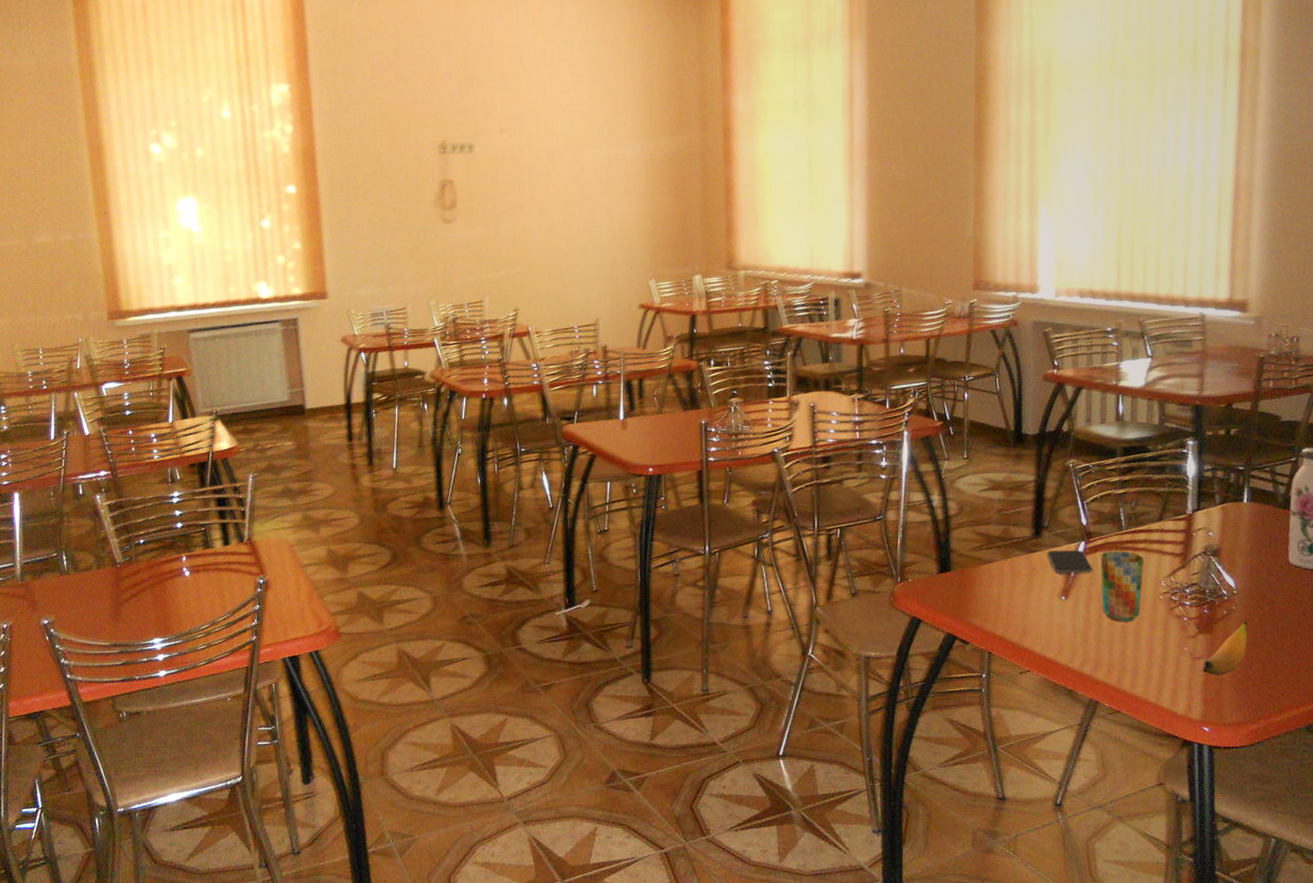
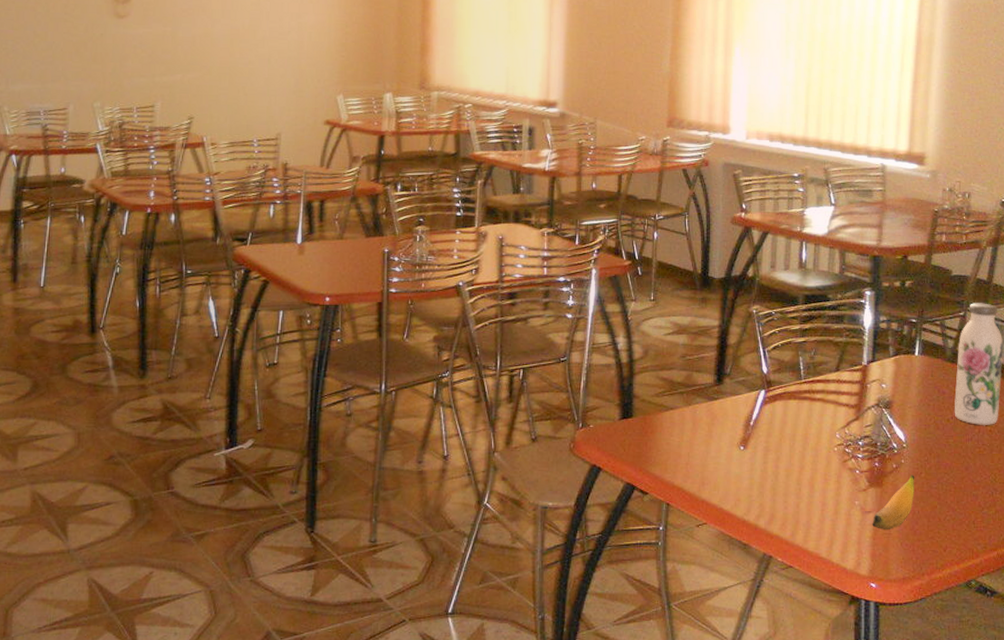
smartphone: present [1046,550,1093,573] -> none [727,399,771,422]
cup: present [1100,551,1145,621] -> none [778,401,821,473]

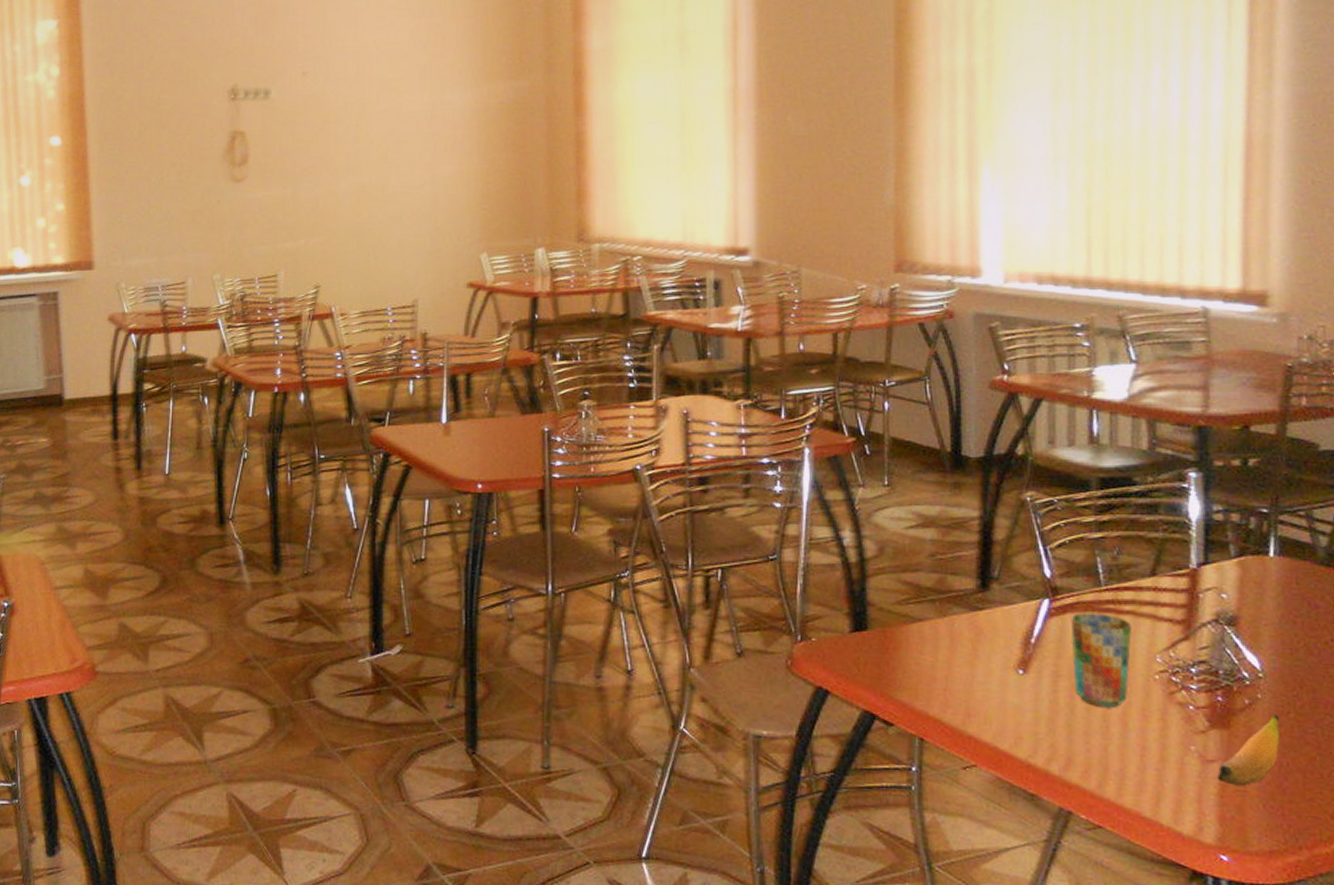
cup: none [778,401,821,473] -> present [1070,613,1132,707]

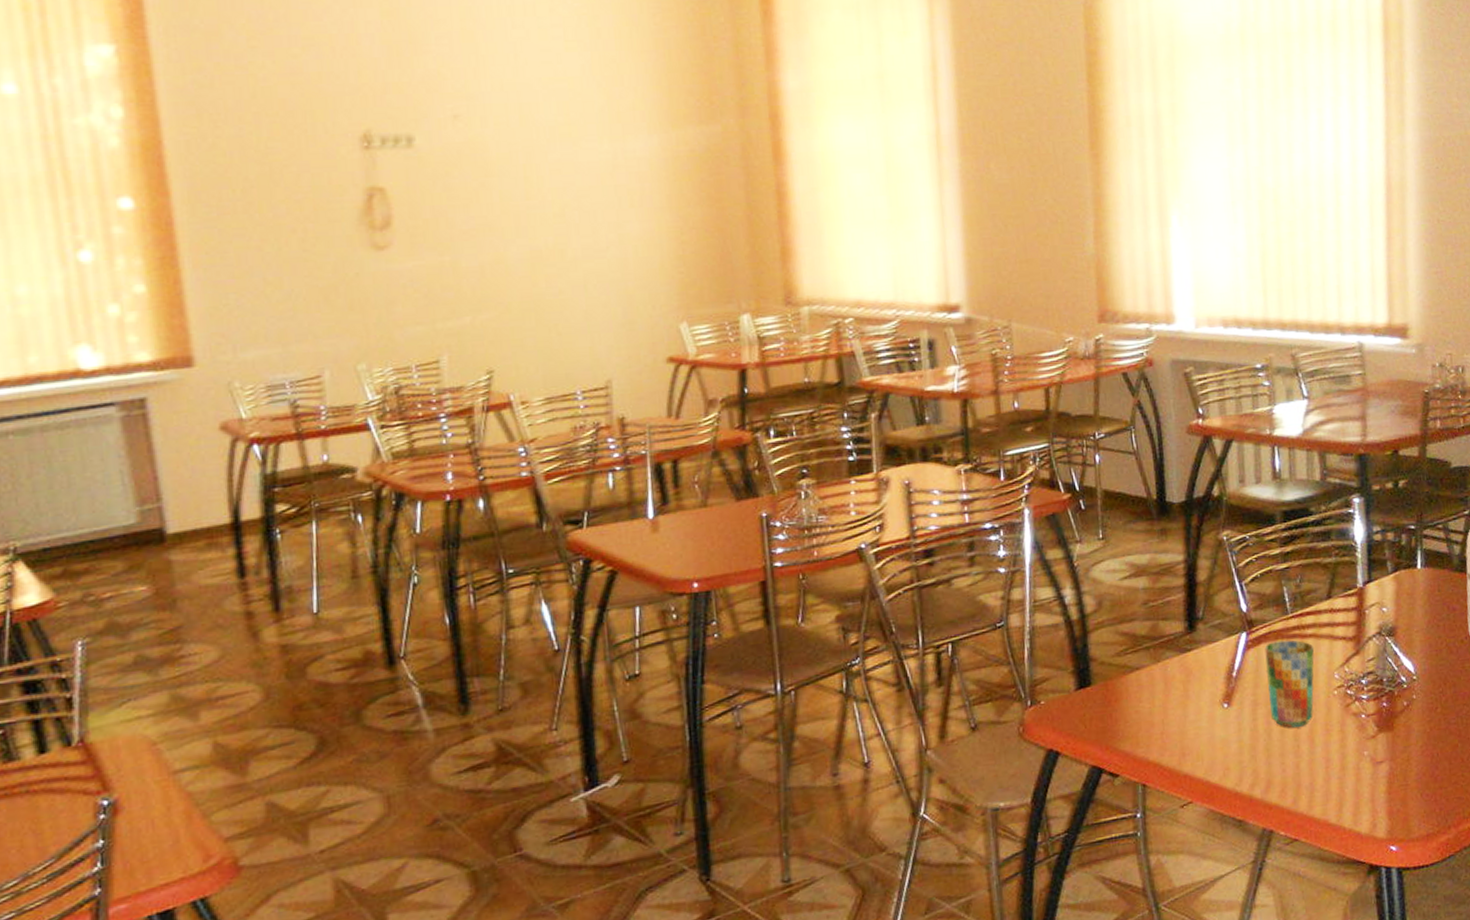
banana: present [1217,714,1280,786] -> none [1385,711,1431,781]

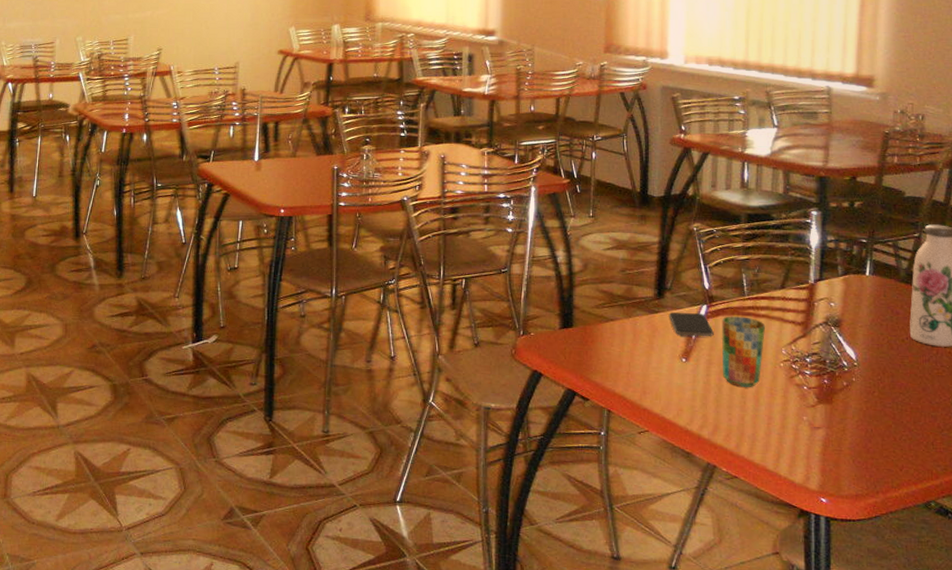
smartphone: none [1203,644,1257,675] -> present [668,312,714,336]

